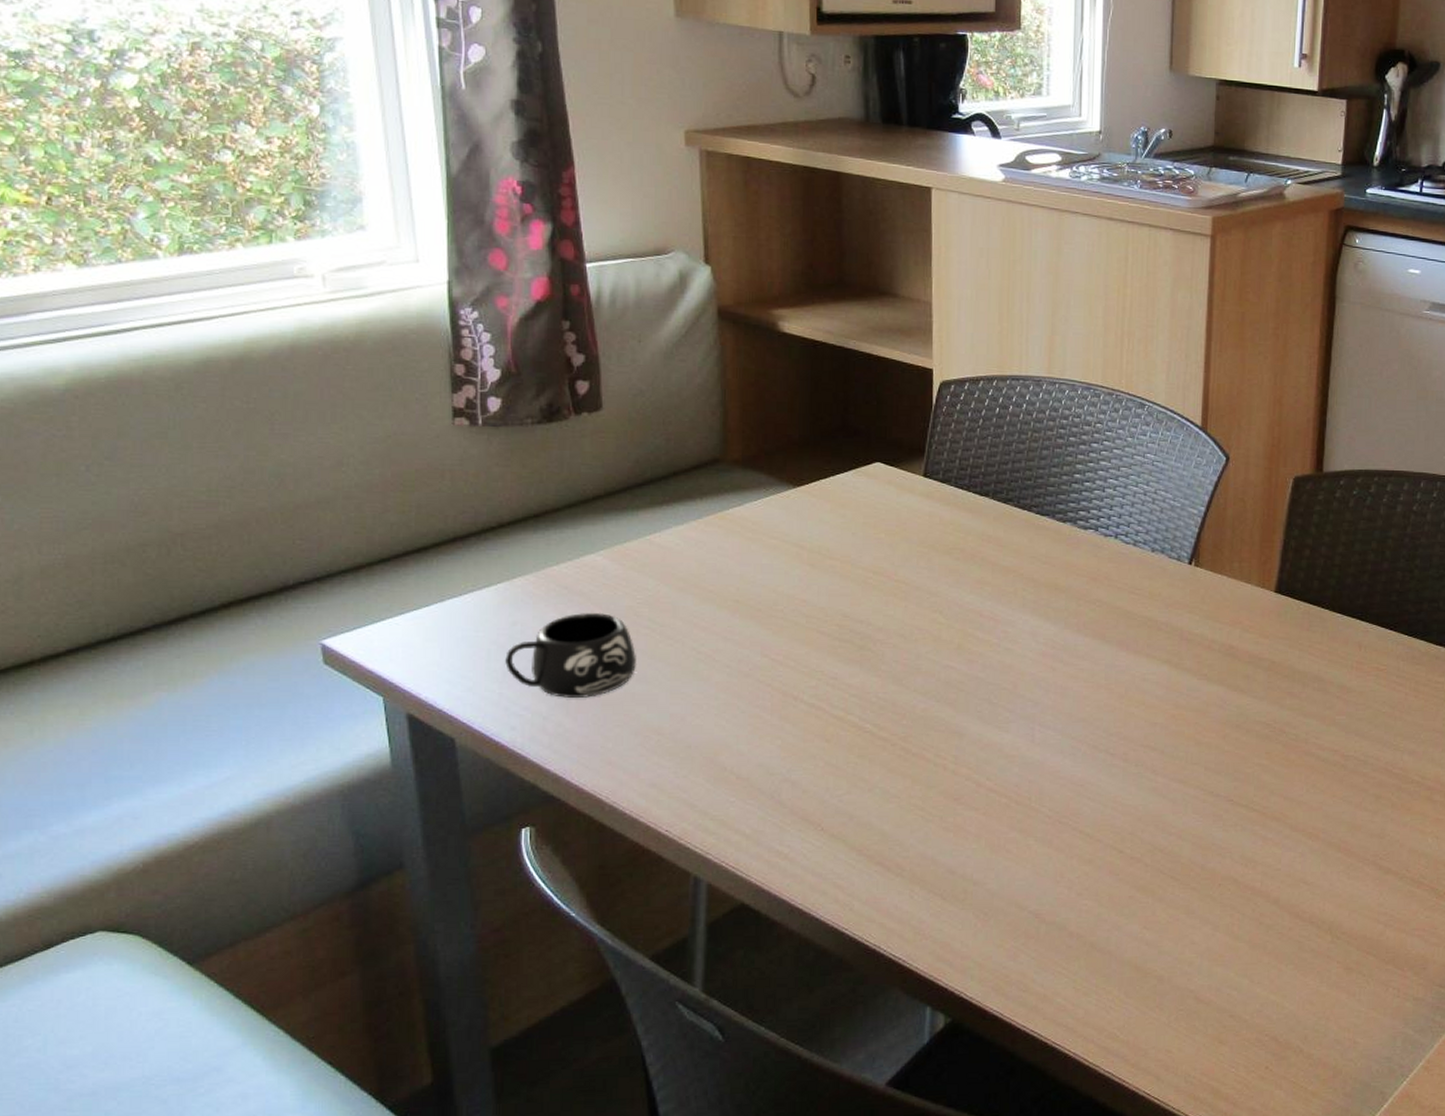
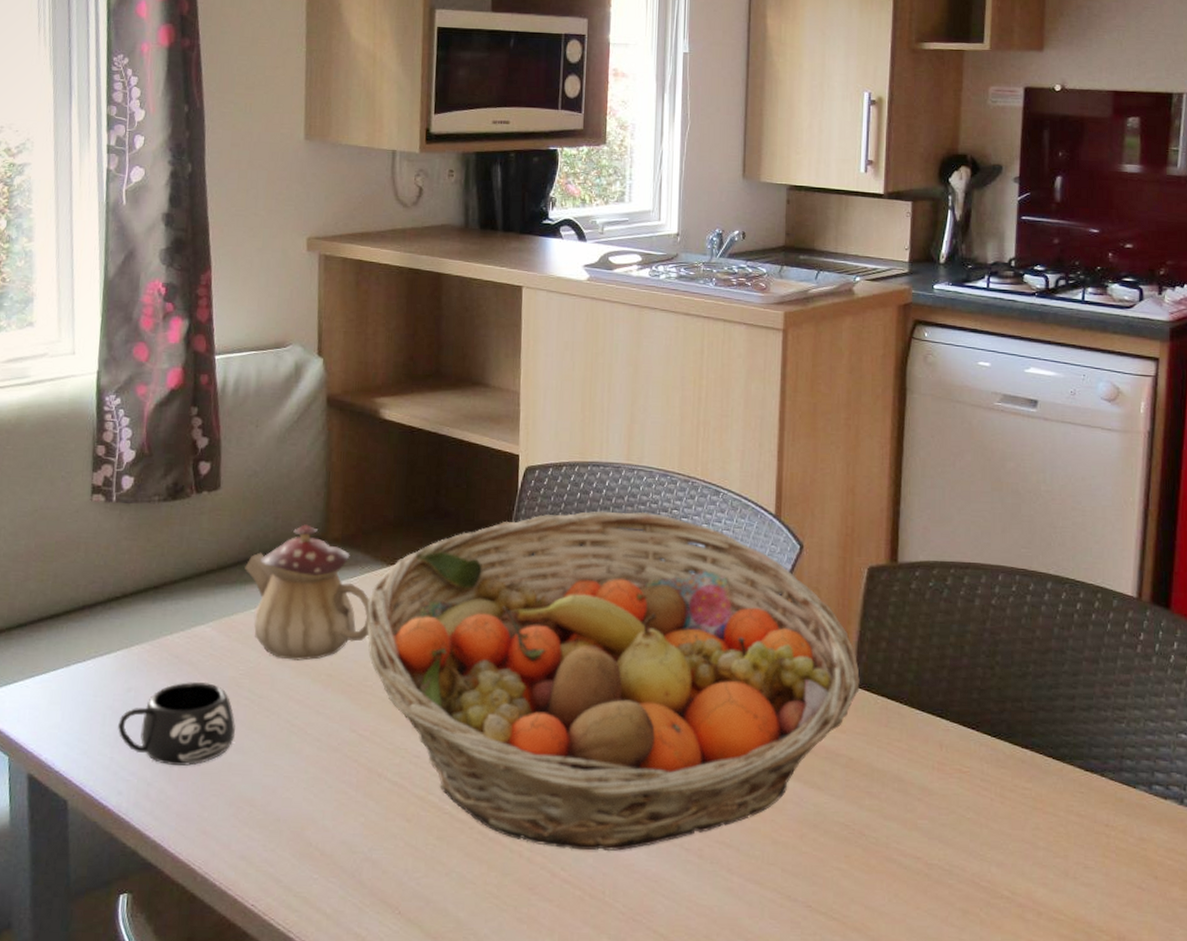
teapot: none [636,446,777,587] -> present [245,524,370,661]
fruit basket: none [774,426,1284,761] -> present [367,511,861,852]

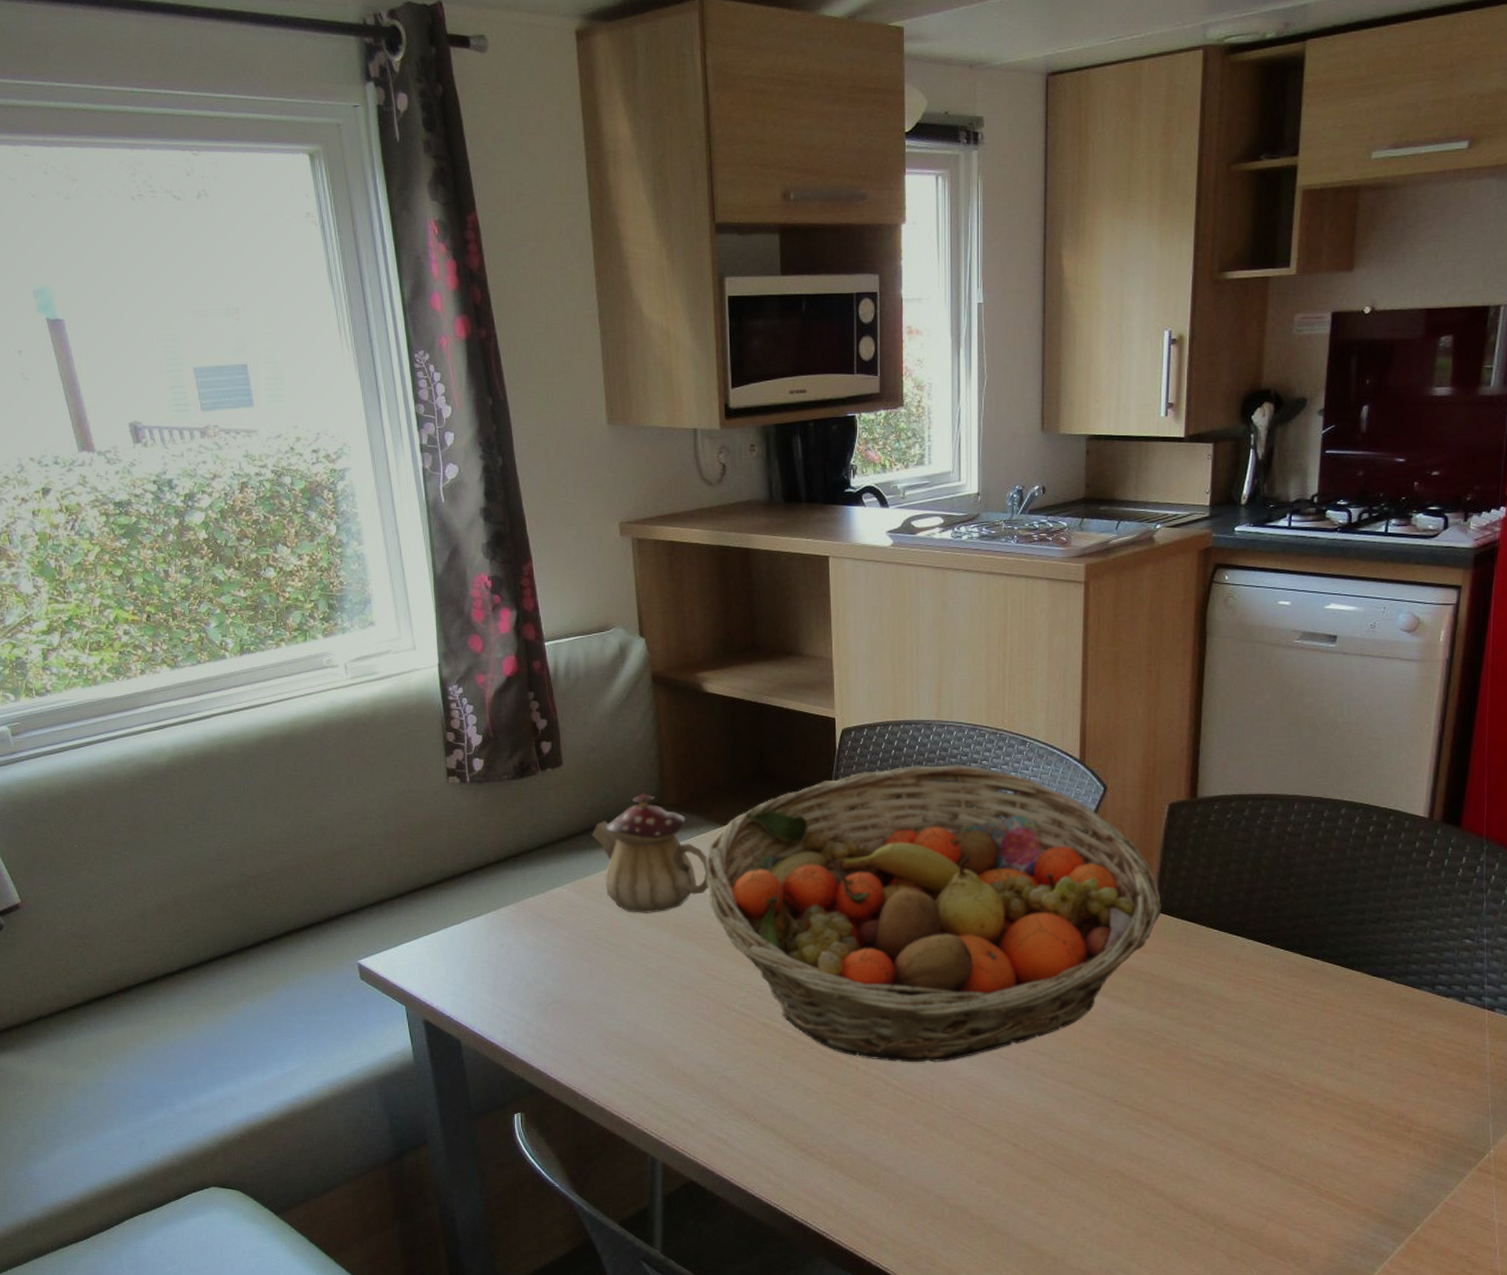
mug: present [118,682,235,766] -> none [496,936,598,1007]

